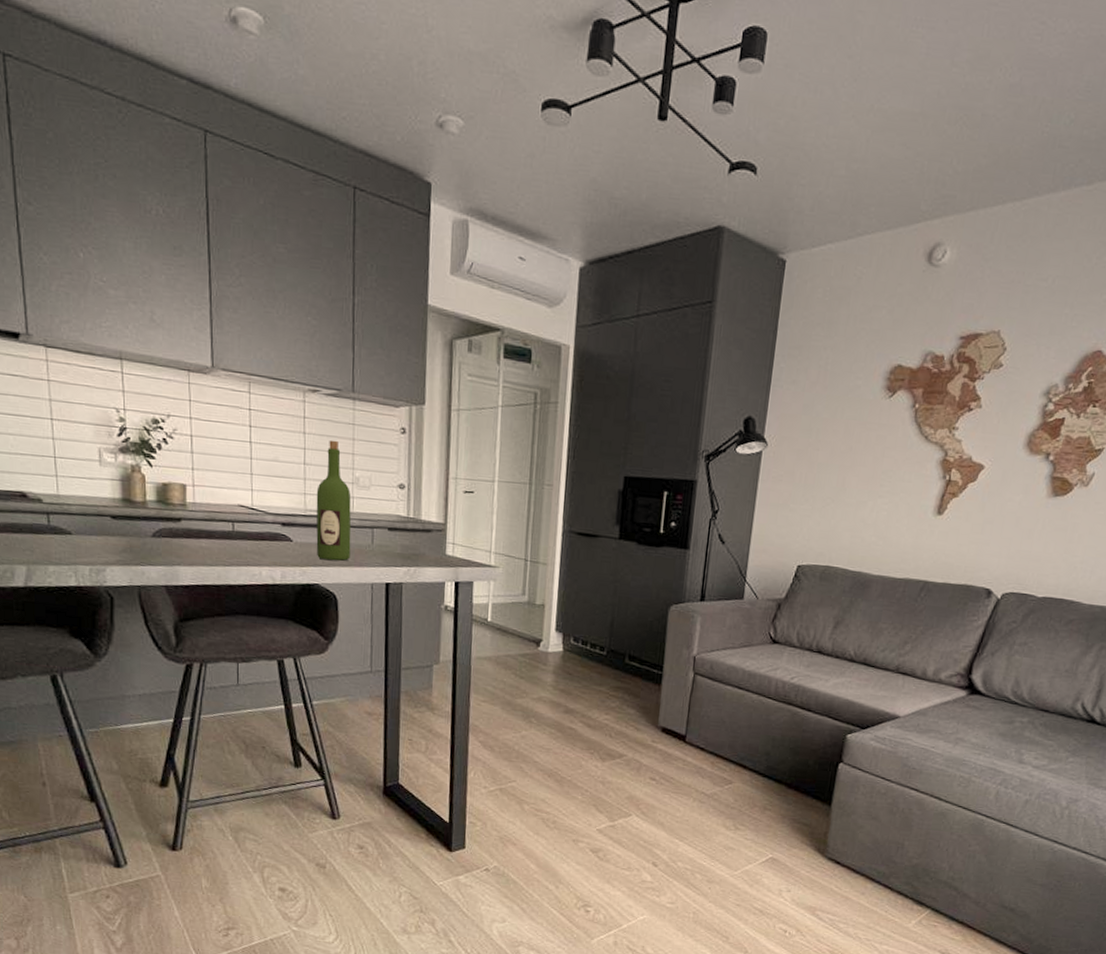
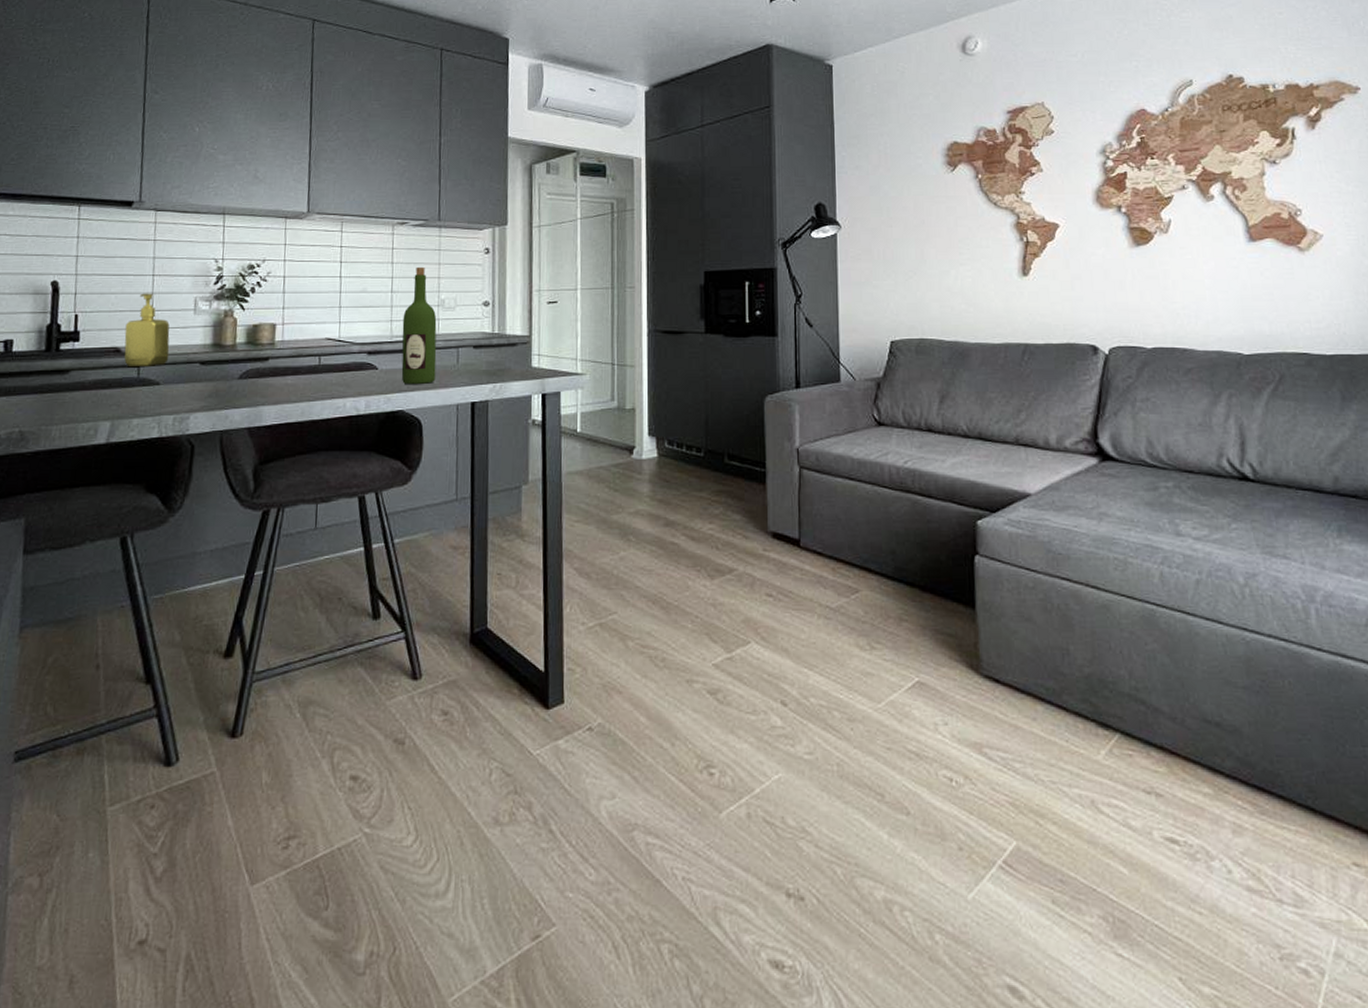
soap dispenser: none [29,437,78,516] -> present [124,293,170,368]

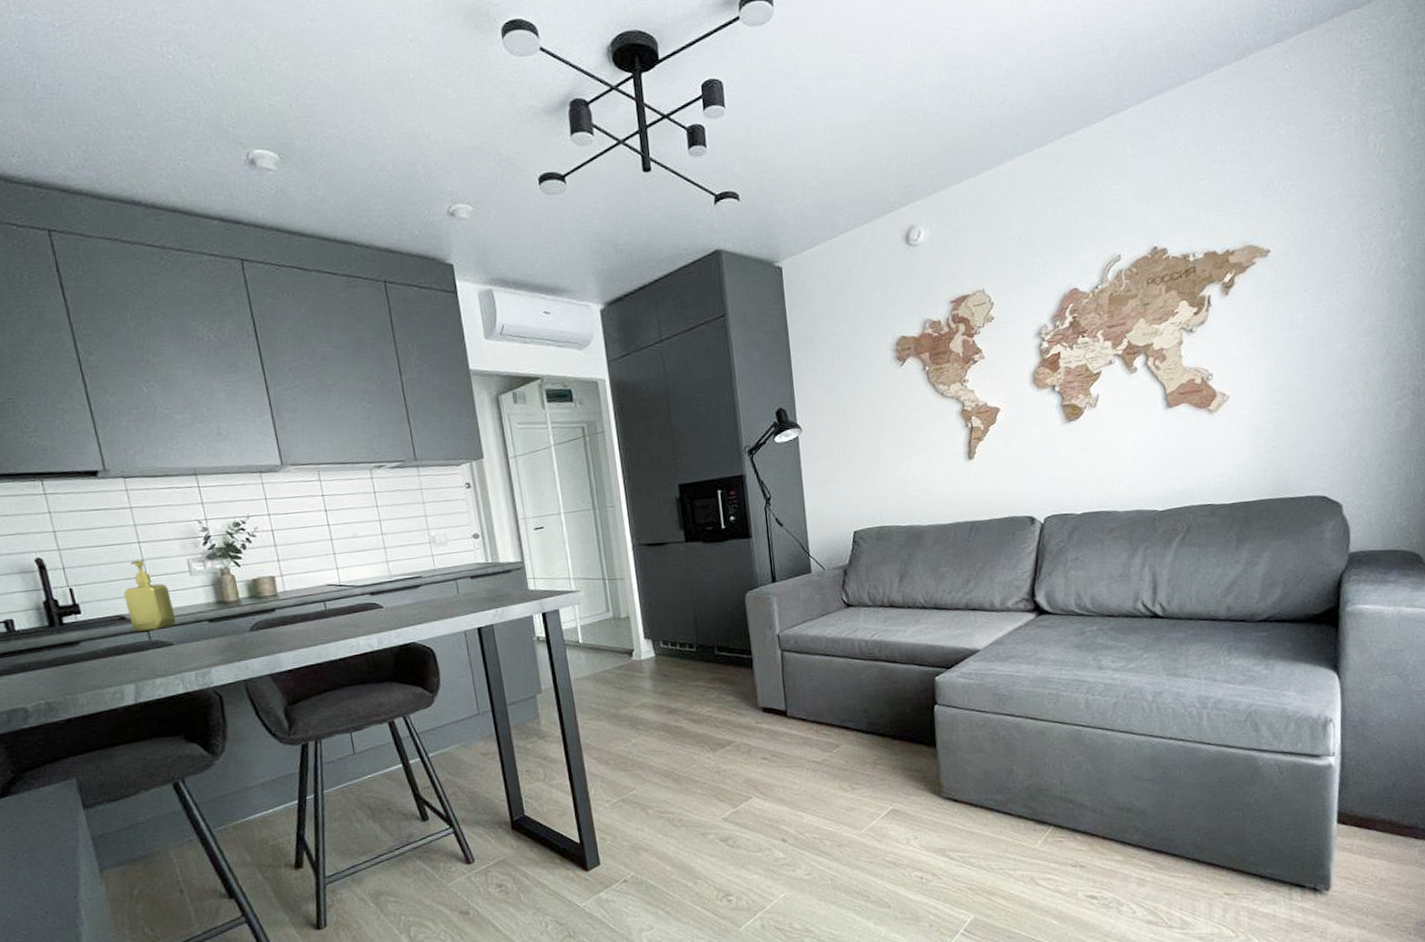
wine bottle: present [401,266,437,385] -> none [397,507,440,619]

